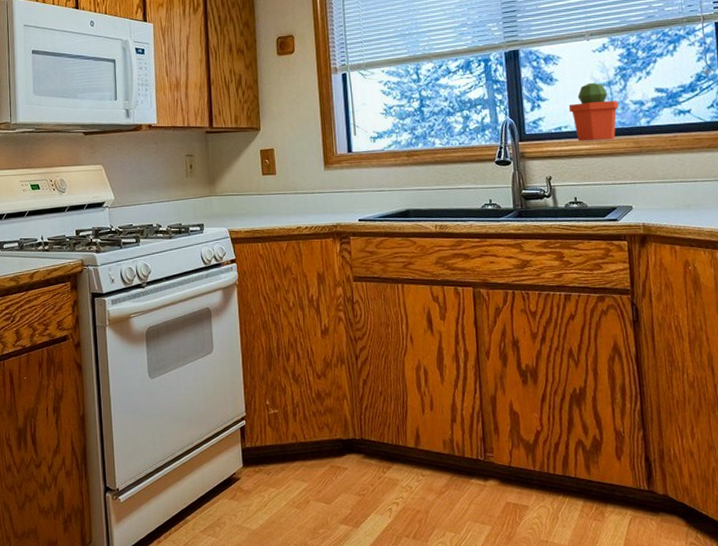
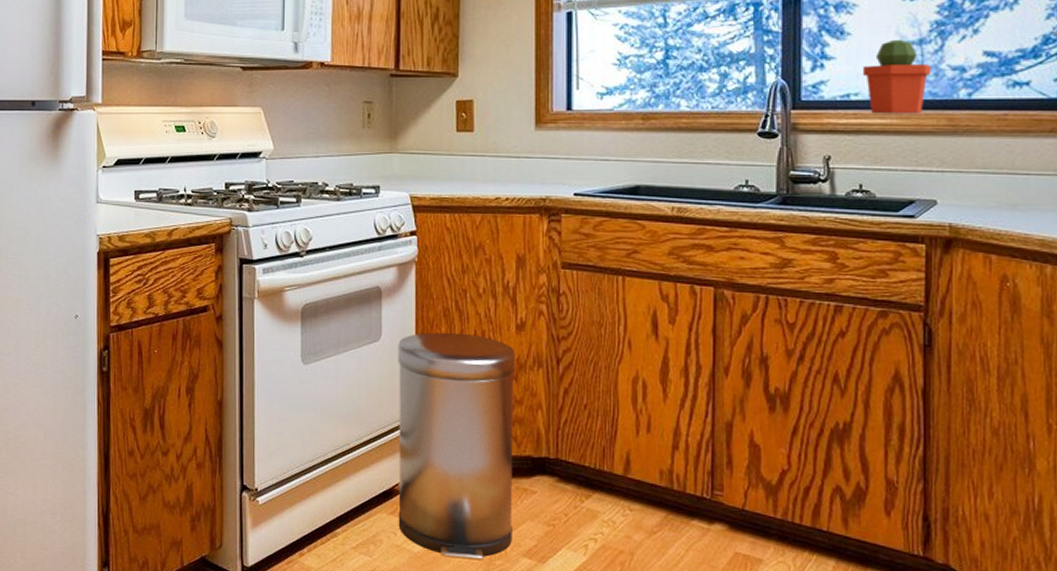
pedal bin: none [227,341,331,531] -> present [398,332,515,561]

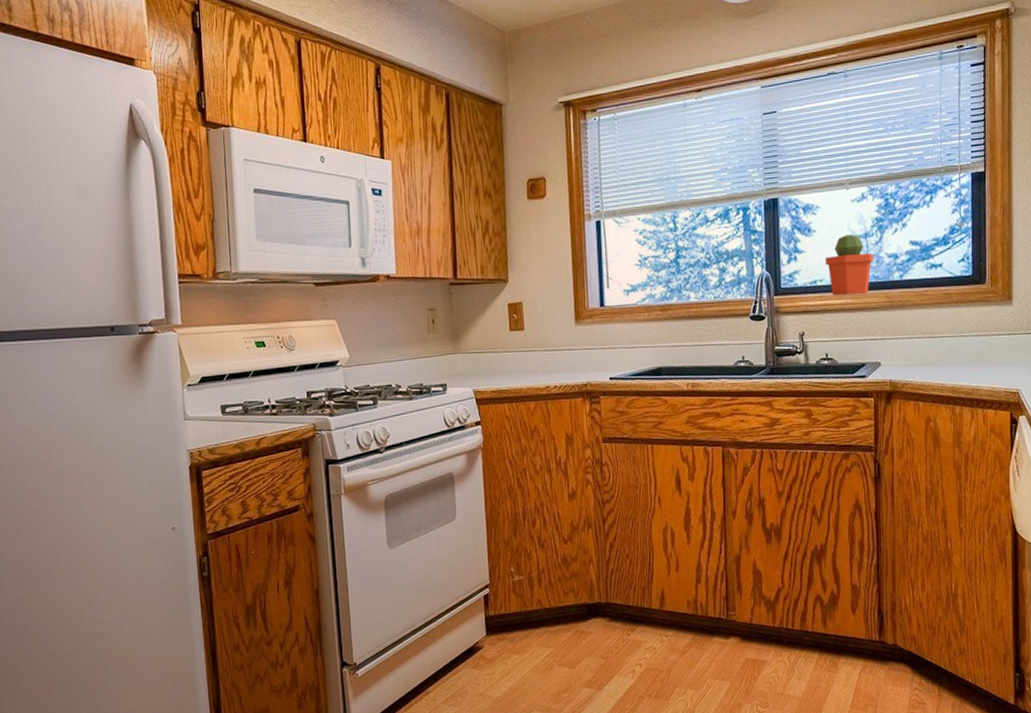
pedal bin: present [398,332,515,561] -> none [471,506,575,698]

